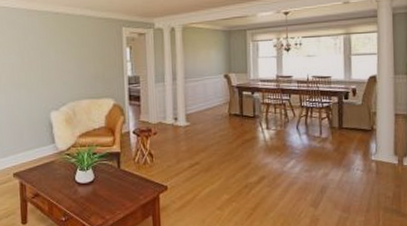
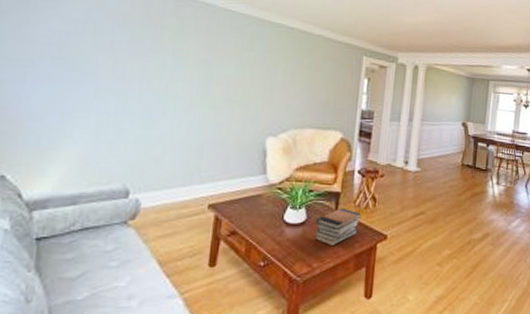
book stack: none [102,165,141,199] -> present [314,207,361,245]

